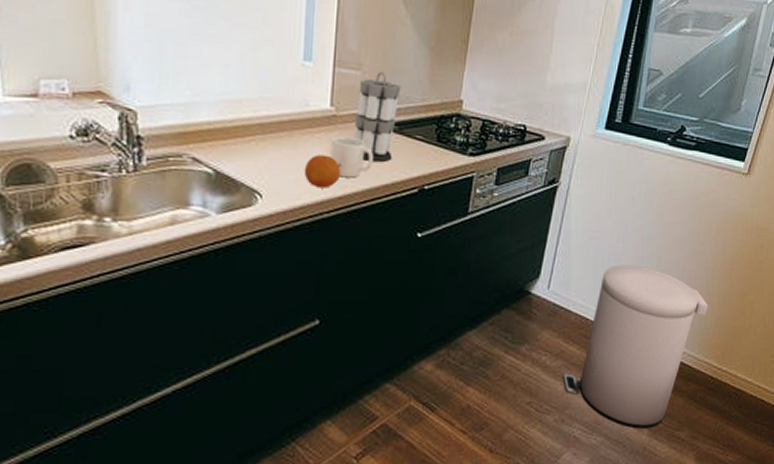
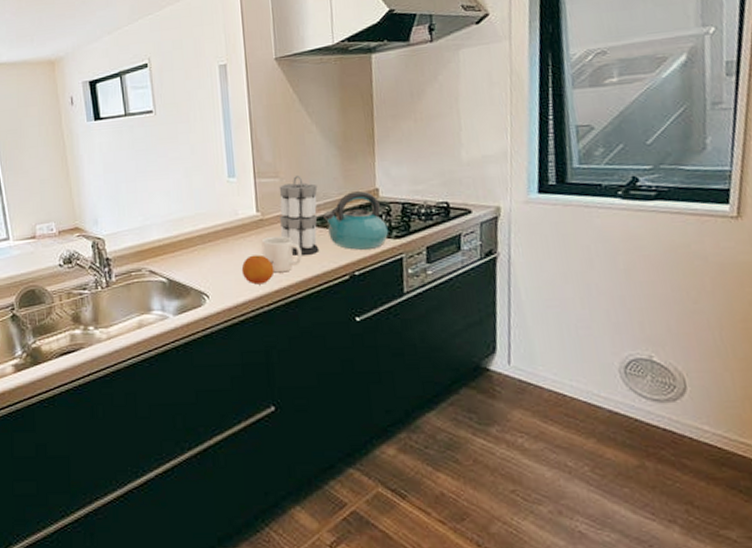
kettle: none [402,99,466,164] -> present [323,191,389,250]
pedal bin: present [562,265,708,429] -> none [548,332,726,525]

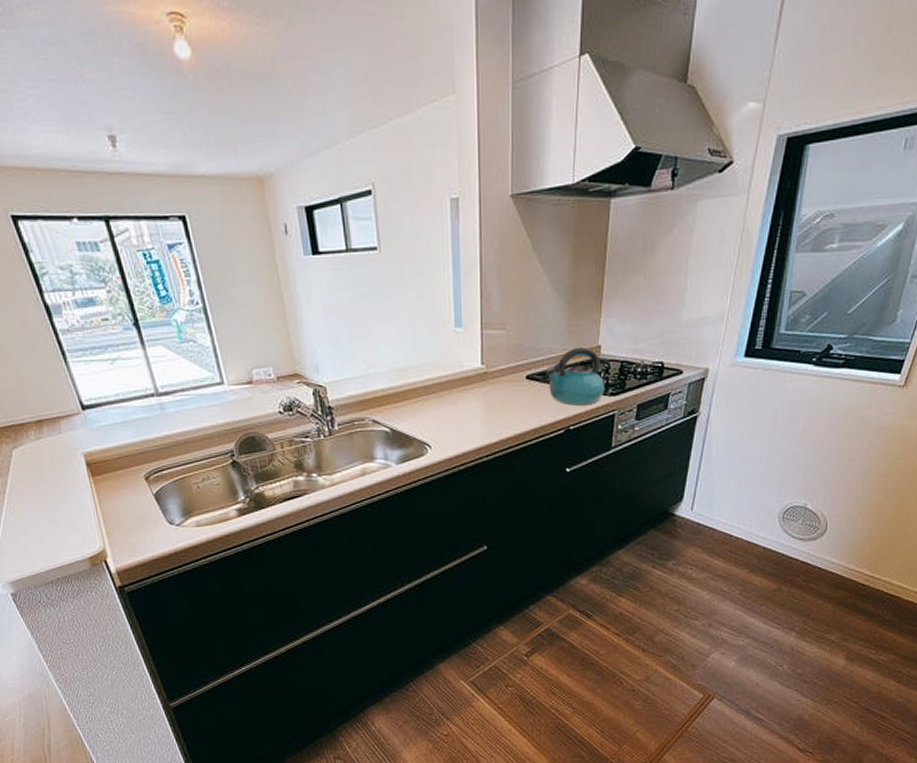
fruit: present [241,254,275,285] -> none [463,407,495,436]
mug: present [261,236,302,273] -> none [484,389,522,426]
spice rack: present [279,176,320,255] -> none [503,329,543,409]

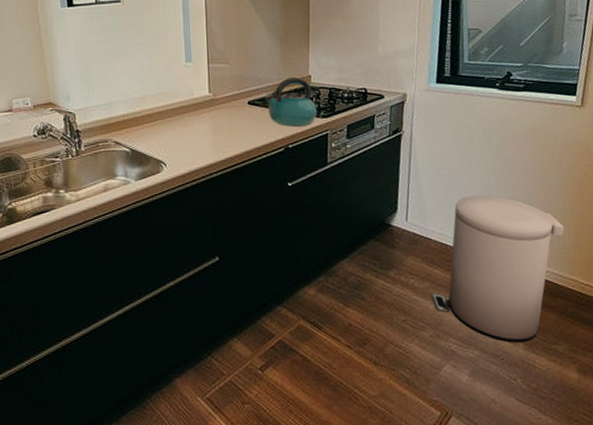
pedal bin: none [708,484,859,632] -> present [431,195,564,343]

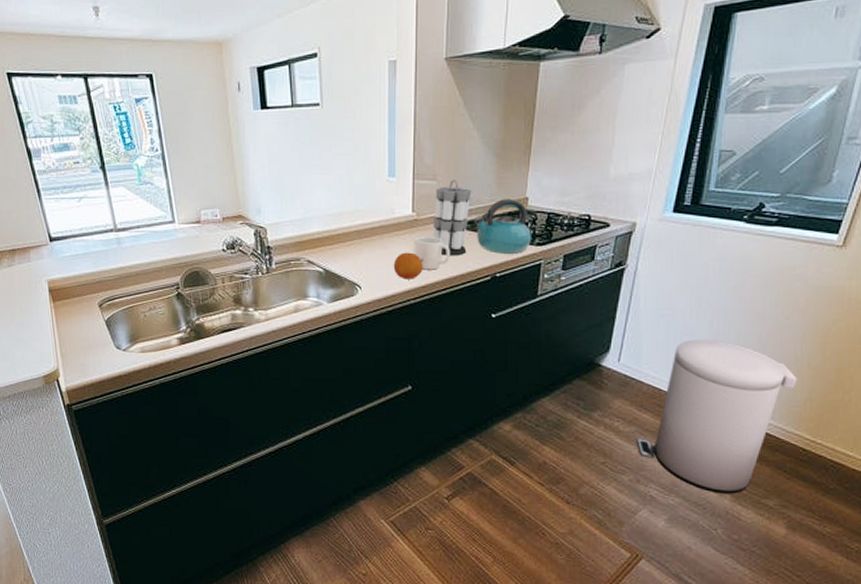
fruit: none [194,129,222,155] -> present [393,252,423,280]
mug: none [212,113,246,145] -> present [414,236,450,270]
spice rack: none [228,63,261,130] -> present [432,180,472,255]

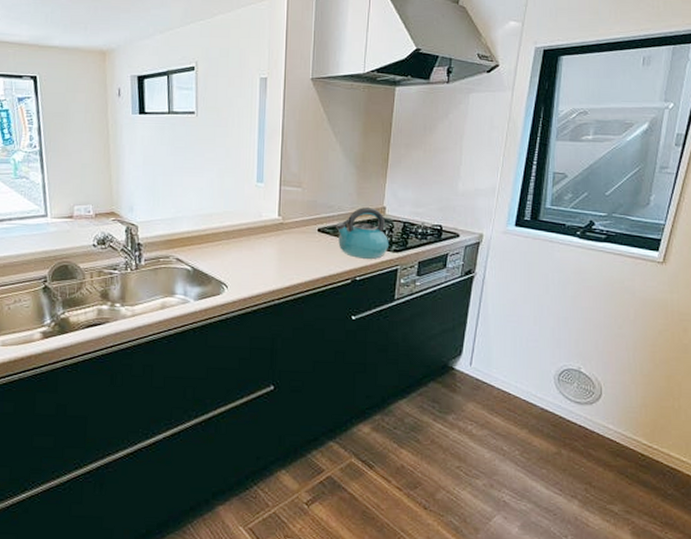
fruit: present [393,252,423,280] -> none [259,254,288,280]
mug: present [414,236,450,270] -> none [279,239,313,272]
spice rack: present [432,180,472,255] -> none [296,188,334,258]
pedal bin: present [636,339,797,494] -> none [489,345,632,500]

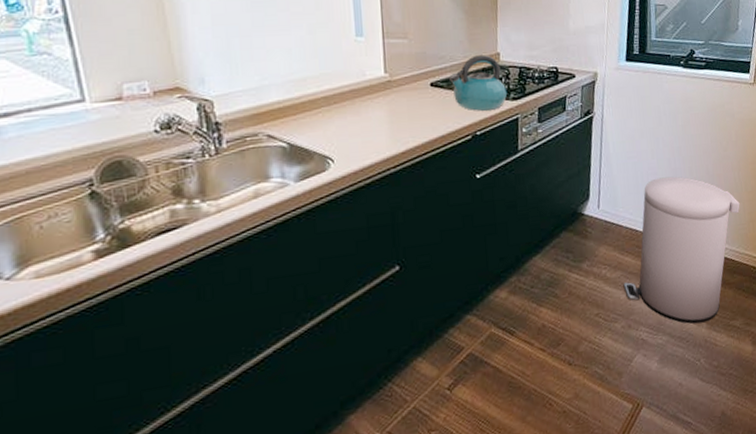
pedal bin: none [489,345,632,500] -> present [623,176,740,324]

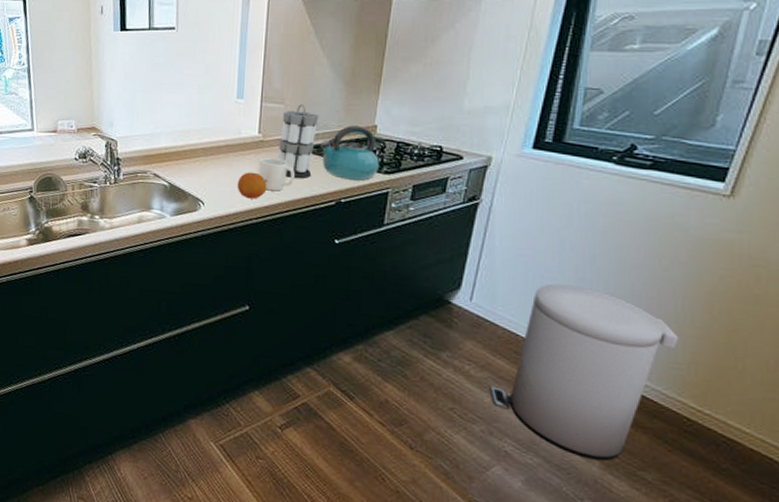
fruit: none [368,116,402,147] -> present [237,172,267,199]
mug: none [389,97,428,135] -> present [258,157,295,191]
spice rack: none [407,38,445,117] -> present [277,104,319,178]

